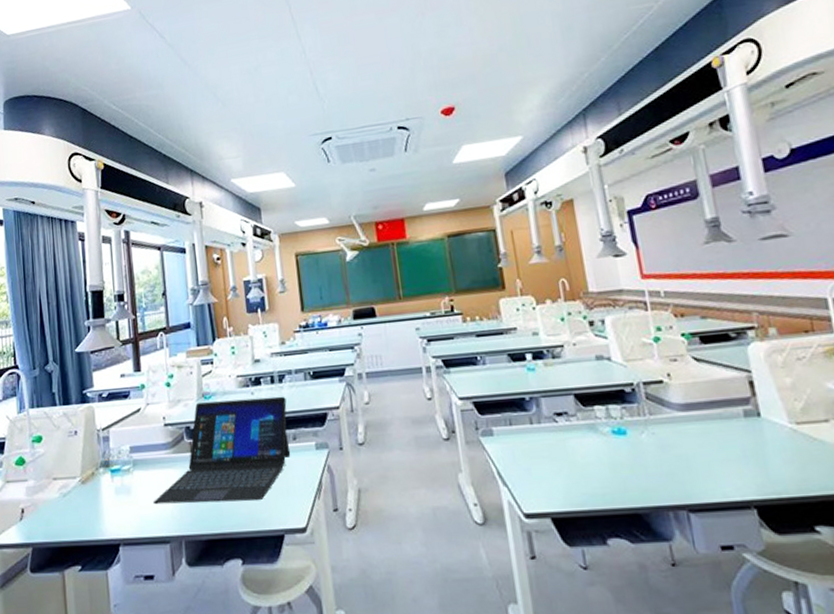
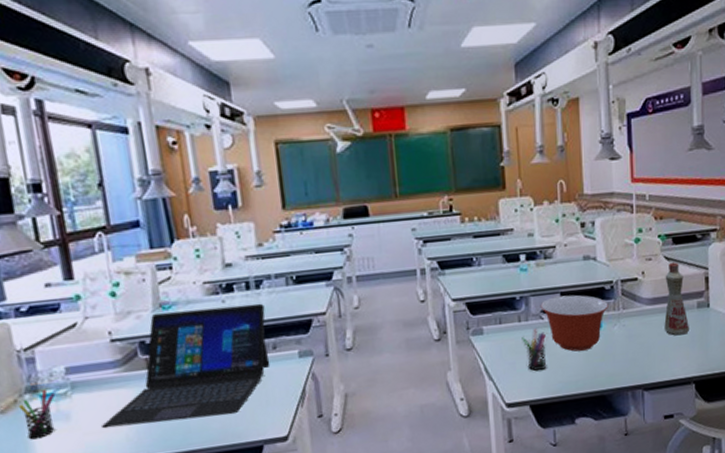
pen holder: none [95,465,122,509] -> present [18,390,56,440]
pen holder: none [535,432,567,480] -> present [522,328,547,371]
mixing bowl: none [552,397,632,460] -> present [540,294,609,352]
bottle: none [696,363,738,449] -> present [664,262,689,336]

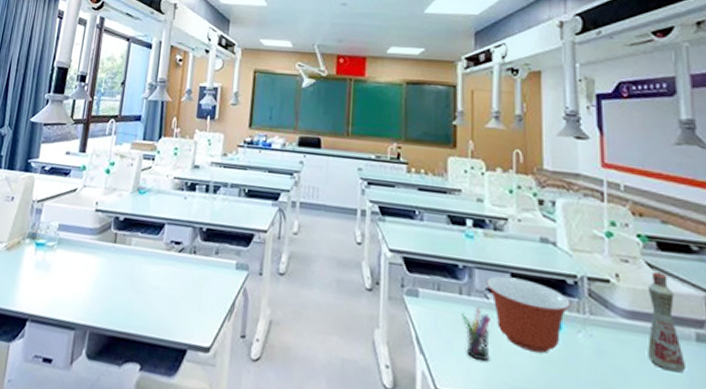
pen holder: present [18,390,56,440] -> none [17,239,46,281]
laptop: present [100,303,270,429] -> none [68,196,217,309]

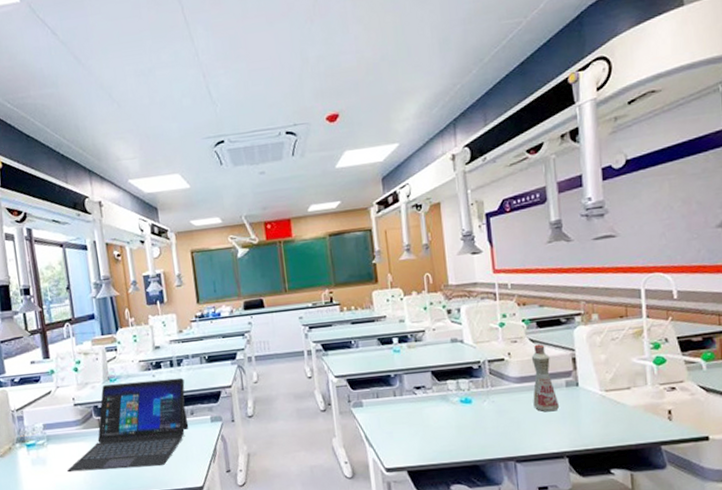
laptop: none [68,196,217,309] -> present [66,377,189,473]
pen holder: present [462,307,490,362] -> none [397,403,422,441]
mixing bowl: present [486,276,571,354] -> none [413,373,477,424]

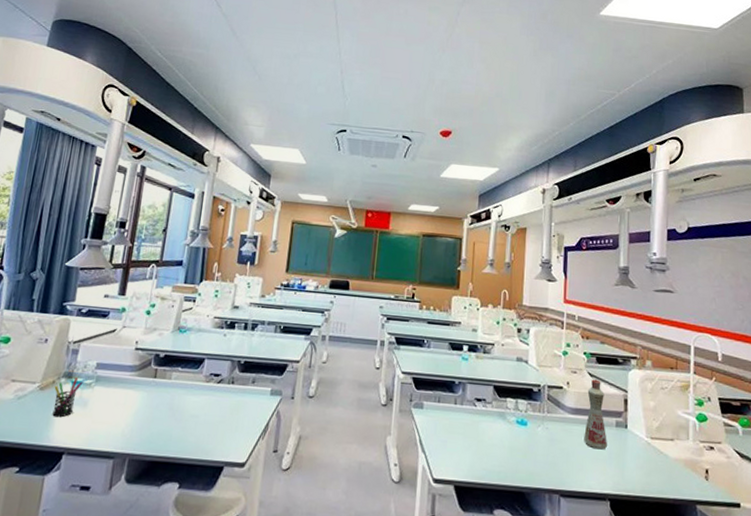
pen holder: none [12,441,37,478] -> present [52,378,83,418]
laptop: present [66,377,189,473] -> none [106,335,254,433]

